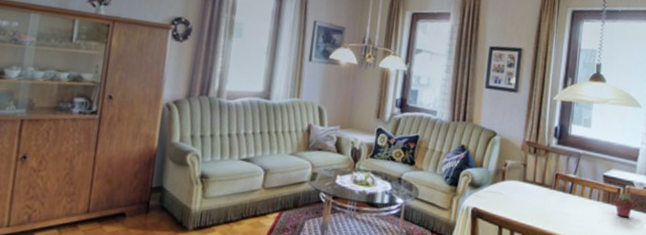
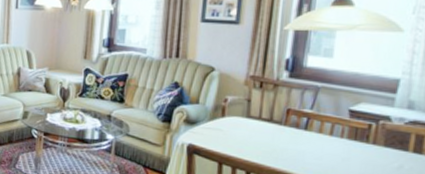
potted succulent: present [614,193,634,218] -> none [363,130,390,157]

